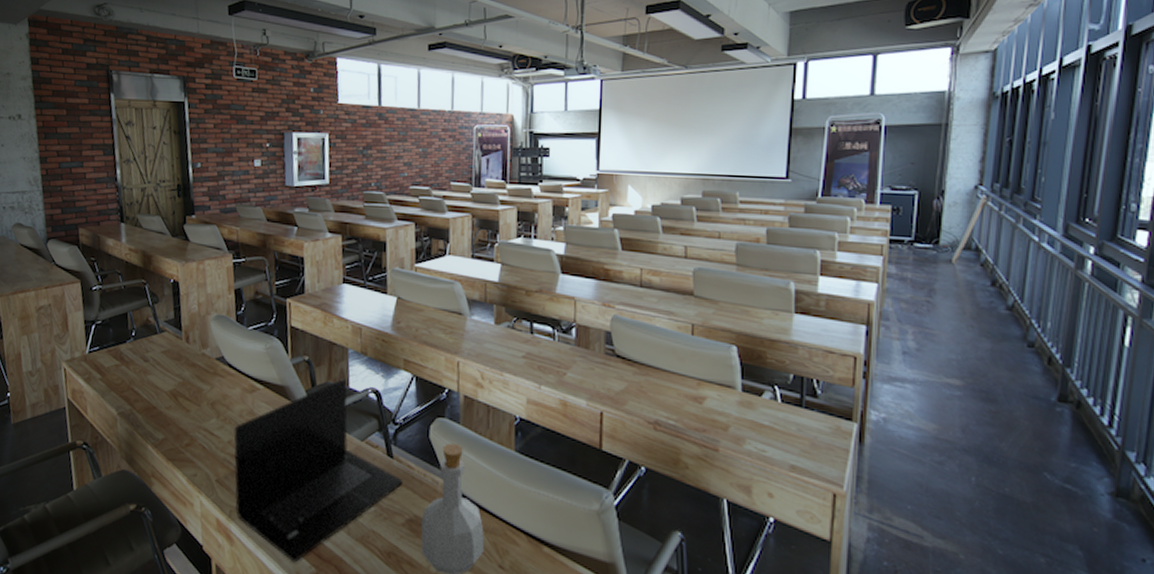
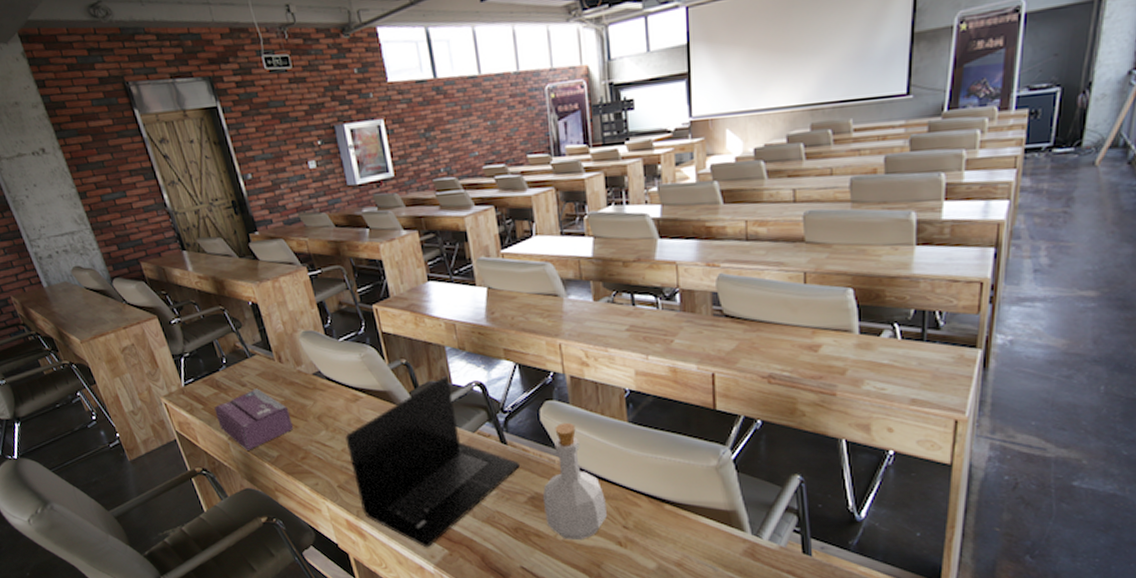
tissue box: none [111,365,186,429] -> present [214,388,294,450]

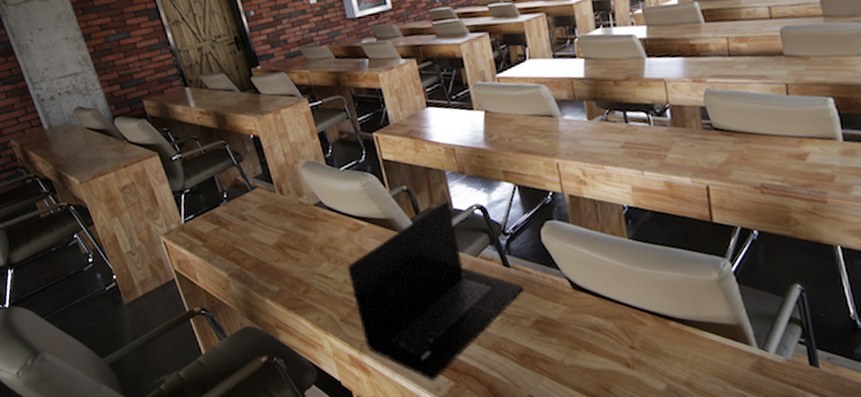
tissue box: present [214,388,294,450] -> none [214,222,295,287]
bottle: present [542,422,608,541] -> none [547,242,614,364]

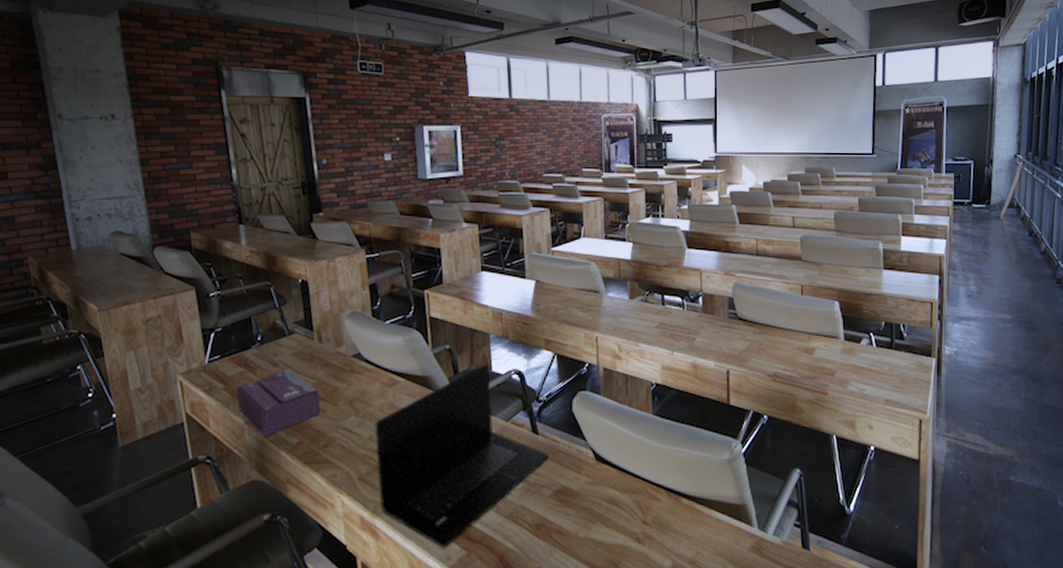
tissue box: none [214,222,295,287] -> present [236,369,321,436]

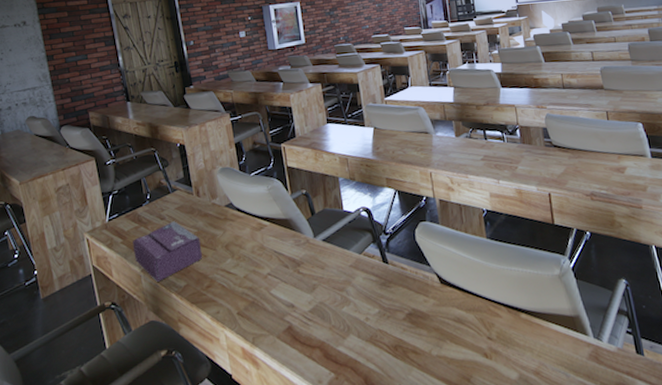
laptop: present [375,362,550,548] -> none [248,202,400,373]

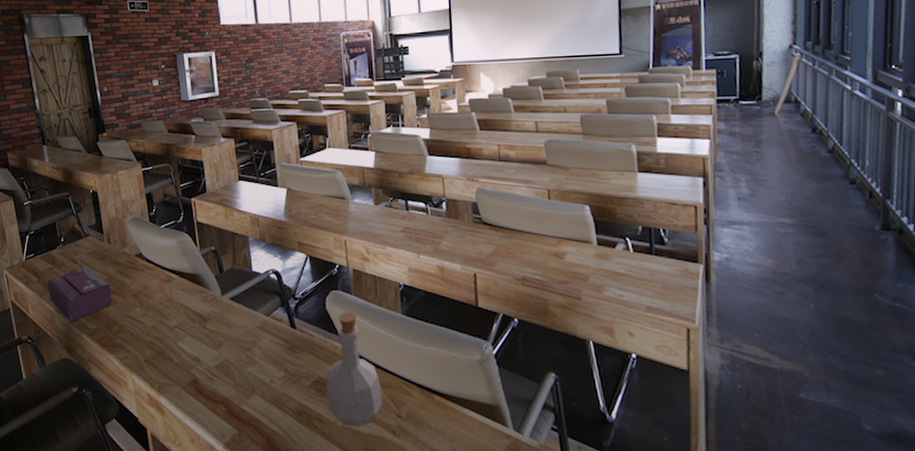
bottle: none [418,241,474,355] -> present [325,311,383,427]

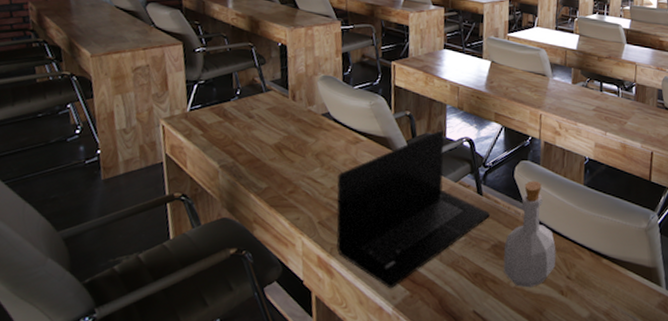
tissue box: present [47,266,113,322] -> none [213,121,290,180]
laptop: none [156,262,307,427] -> present [336,129,491,289]

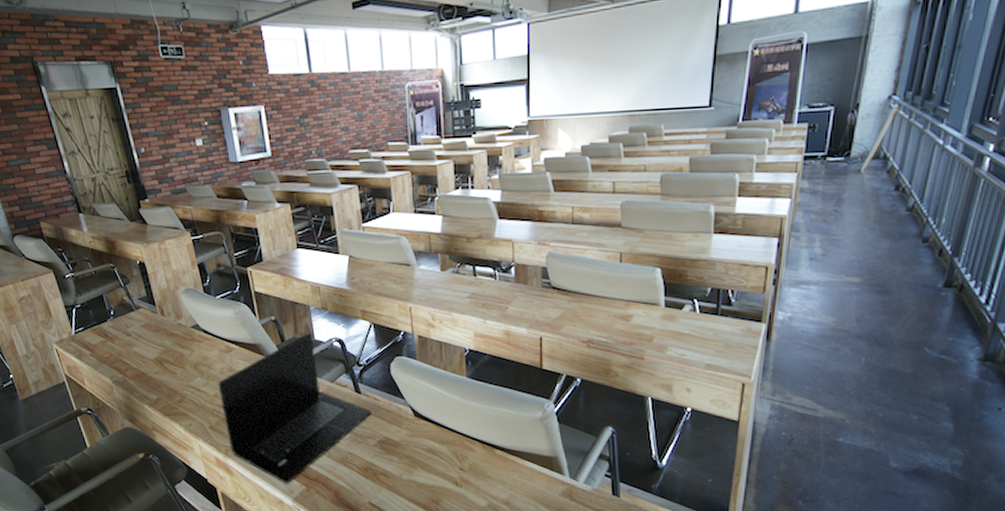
bottle: present [503,180,556,288] -> none [390,376,447,480]

